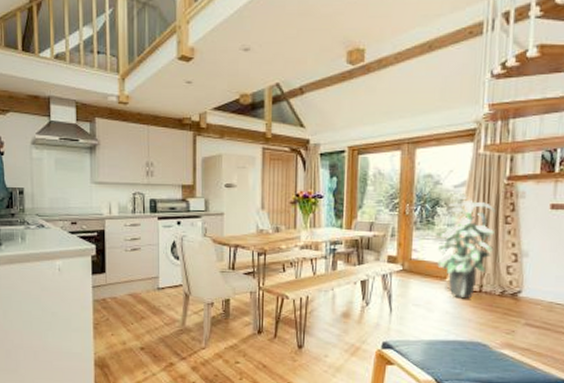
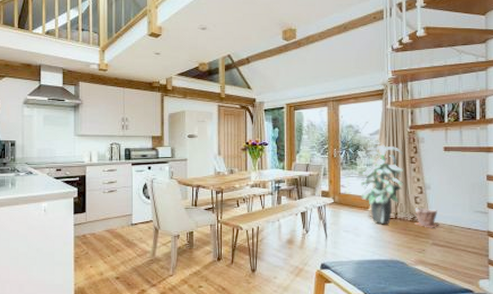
plant pot: none [504,279,535,305] -> present [414,208,438,228]

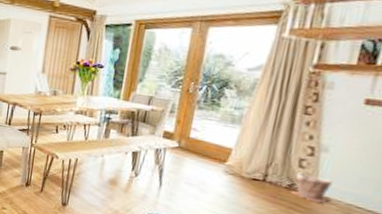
indoor plant: present [356,140,404,224] -> none [217,77,295,186]

